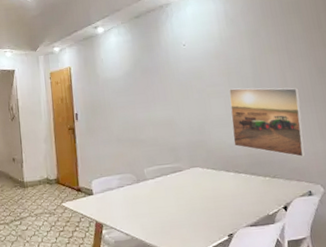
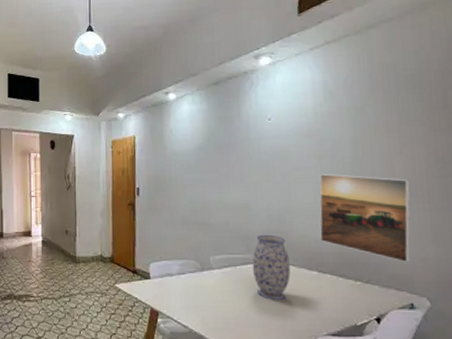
vase: none [180,144,213,201] -> present [252,234,290,300]

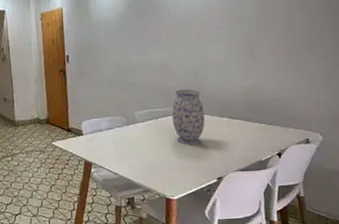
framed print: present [319,174,411,263] -> none [229,31,307,105]

